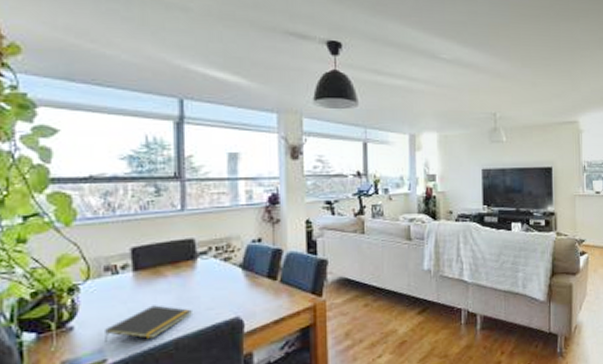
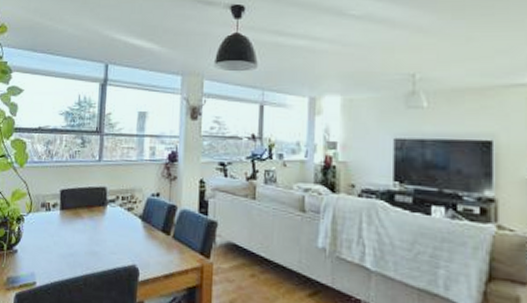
notepad: present [103,305,192,342] -> none [35,242,99,271]

